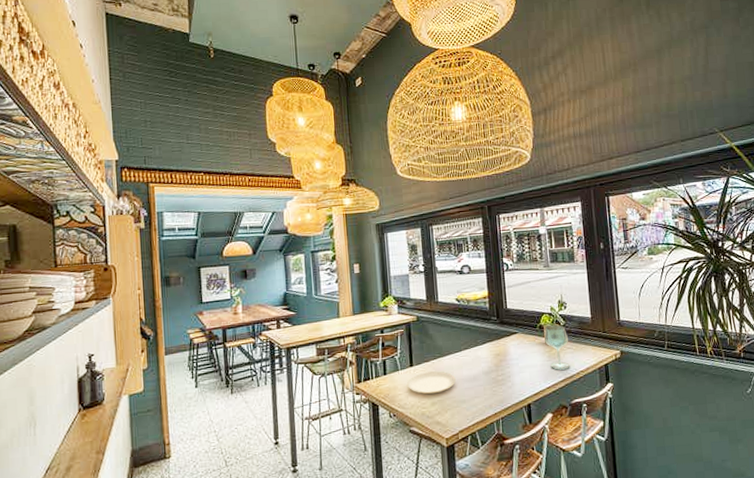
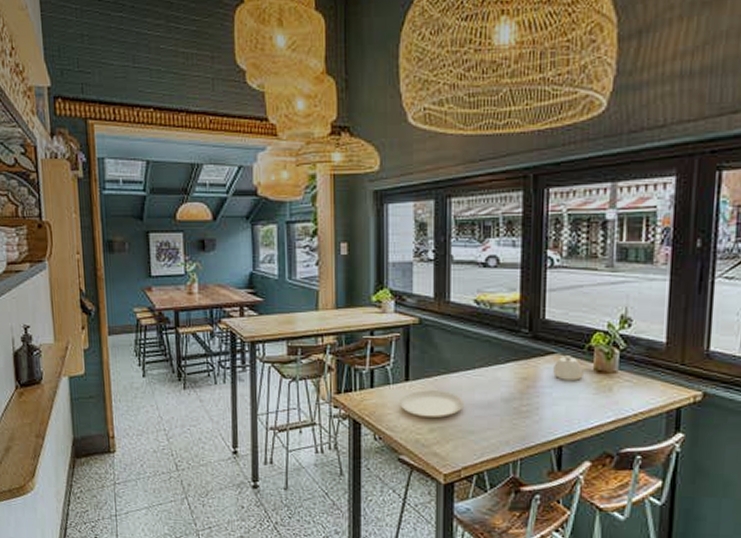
sugar bowl: none [517,333,539,354] -> present [553,355,583,382]
wine glass: present [544,324,570,370] -> none [593,347,629,408]

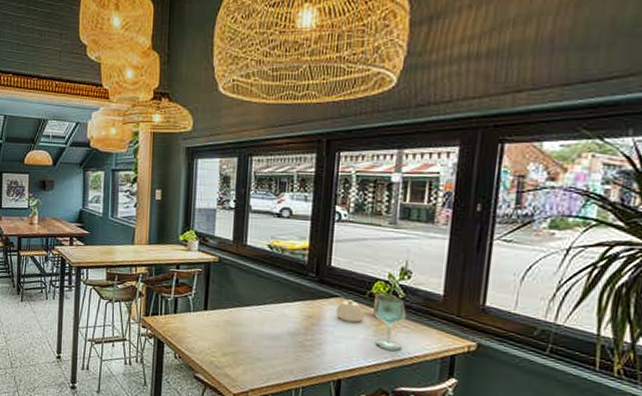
plate: present [400,390,464,419] -> none [198,319,254,345]
wine glass: none [593,347,629,408] -> present [373,295,407,351]

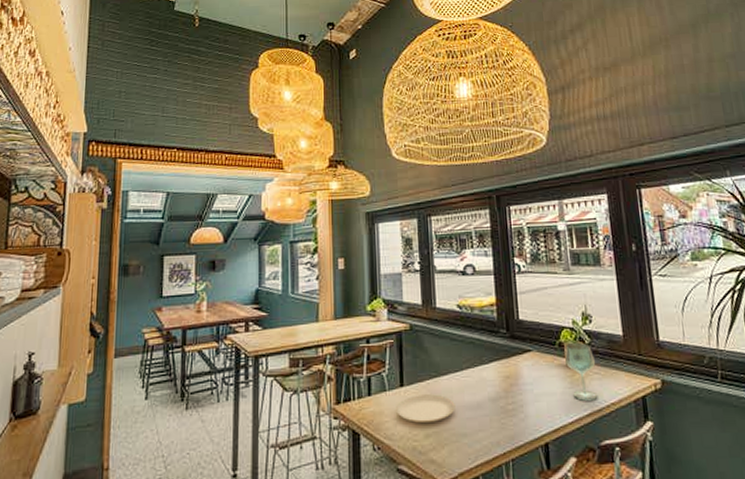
plate: none [198,319,254,345] -> present [396,394,455,424]
sugar bowl: present [336,299,364,323] -> none [531,352,558,378]

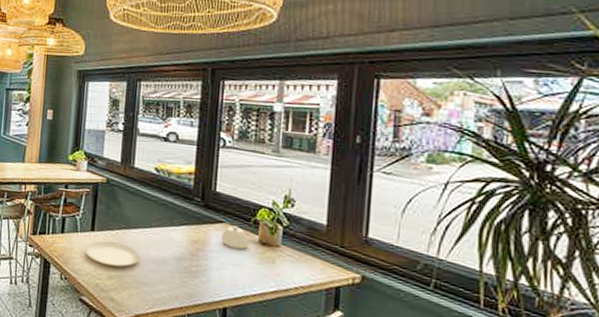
sugar bowl: none [531,352,558,378] -> present [221,225,249,250]
wine glass: present [565,342,598,401] -> none [258,222,291,280]

